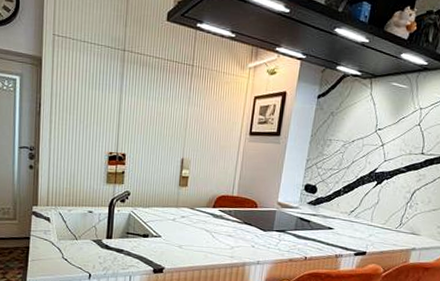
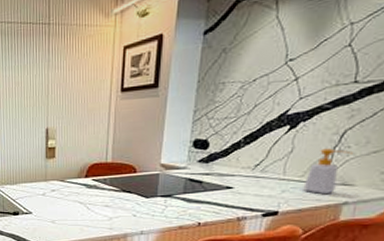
soap bottle: none [384,203,421,241] -> present [303,148,354,195]

